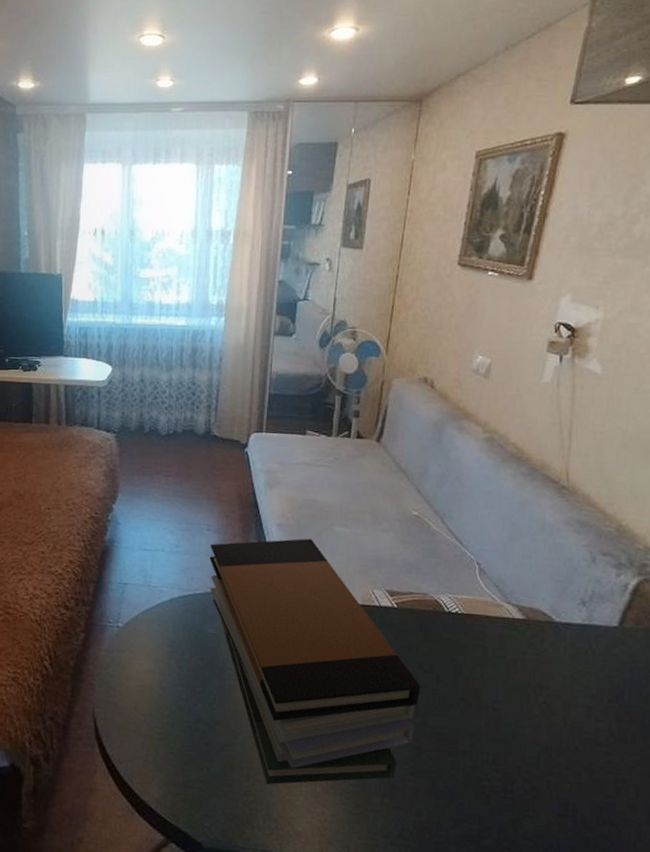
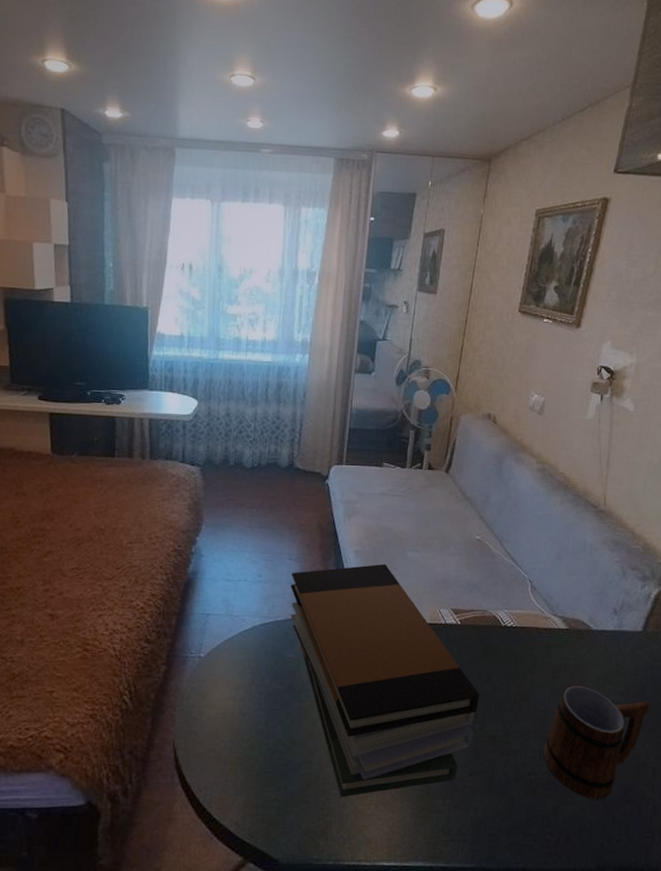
mug: none [498,682,630,817] -> present [543,684,650,800]

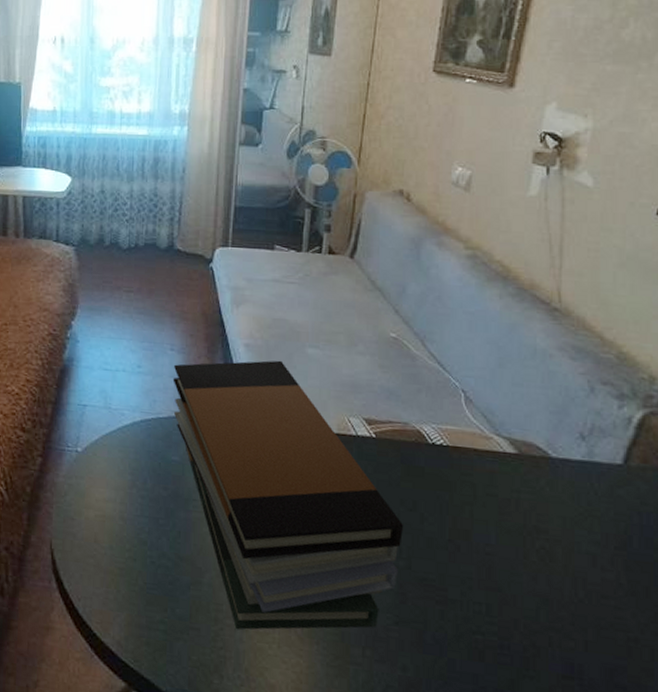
mug: present [543,684,650,800] -> none [491,525,640,680]

